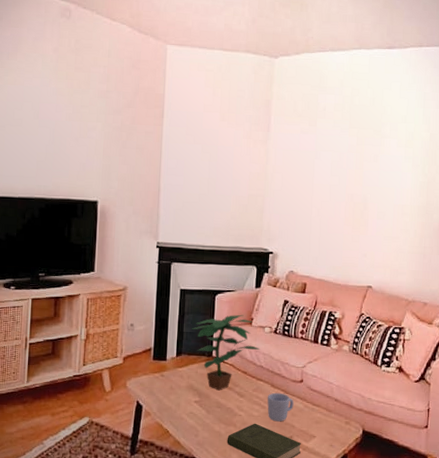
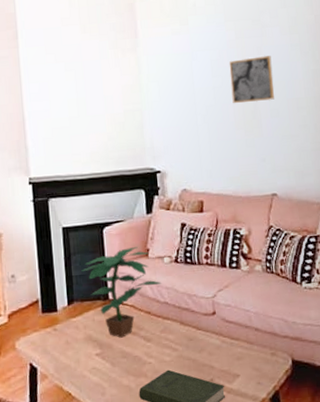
mug: present [267,392,294,422] -> none [178,330,210,365]
wall art: none [345,163,386,204] -> present [229,56,274,103]

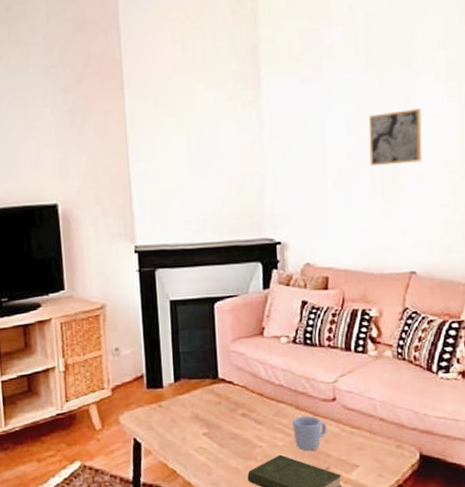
potted plant: present [81,246,162,338] -> none [189,324,277,419]
mug: none [178,330,210,365] -> present [293,415,327,451]

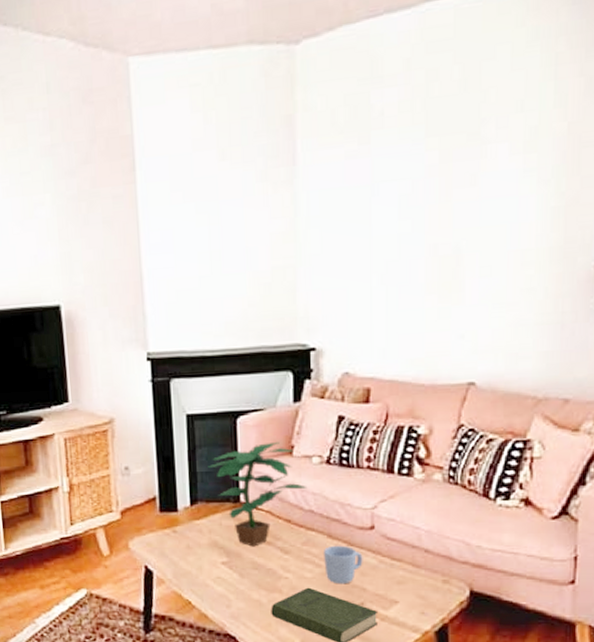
potted plant: none [189,324,277,419] -> present [208,441,308,547]
wall art: present [368,108,422,165] -> none [425,187,491,257]

